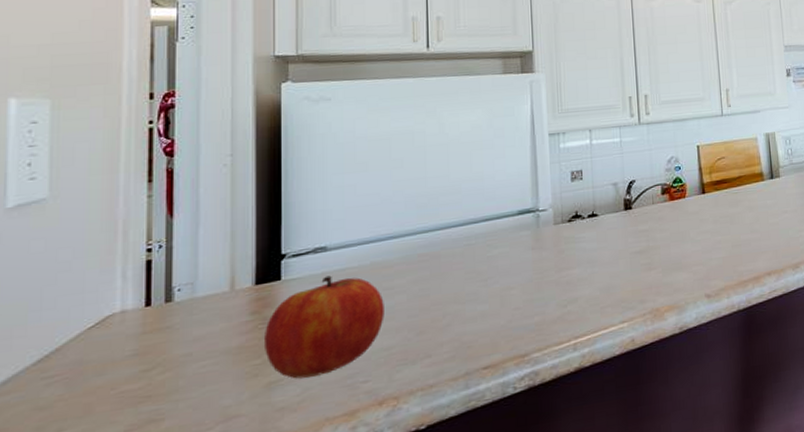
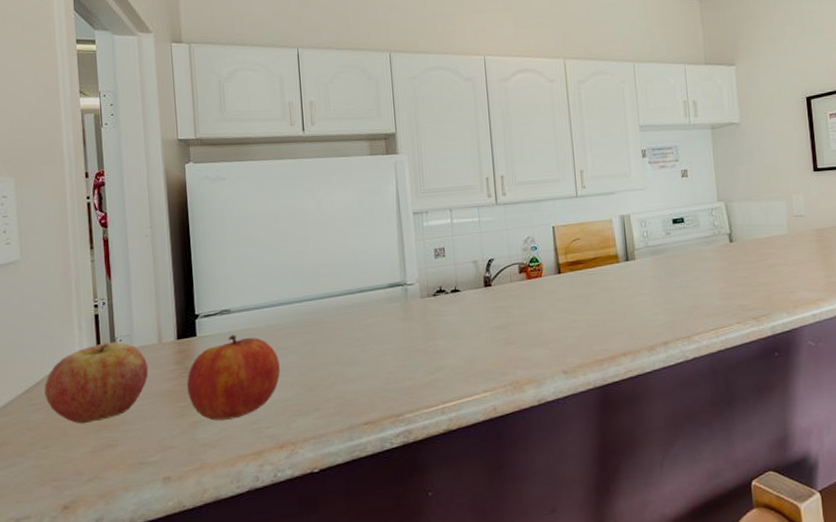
fruit: none [65,291,214,397] -> present [44,342,149,424]

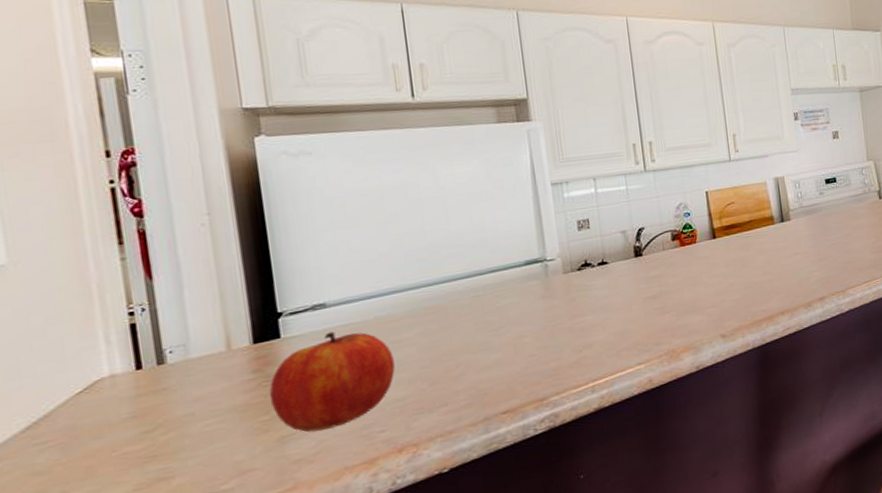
fruit: present [44,342,149,424] -> none [56,354,215,459]

